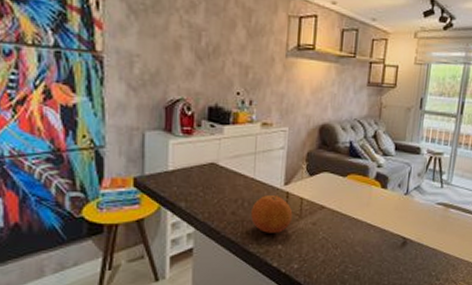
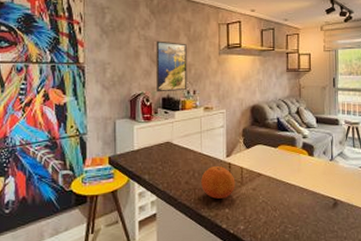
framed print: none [201,30,245,100] -> present [156,41,188,93]

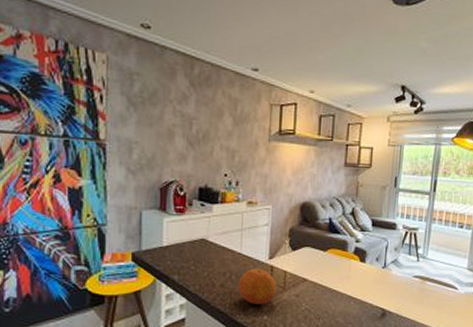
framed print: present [156,41,188,93] -> none [192,119,232,181]

